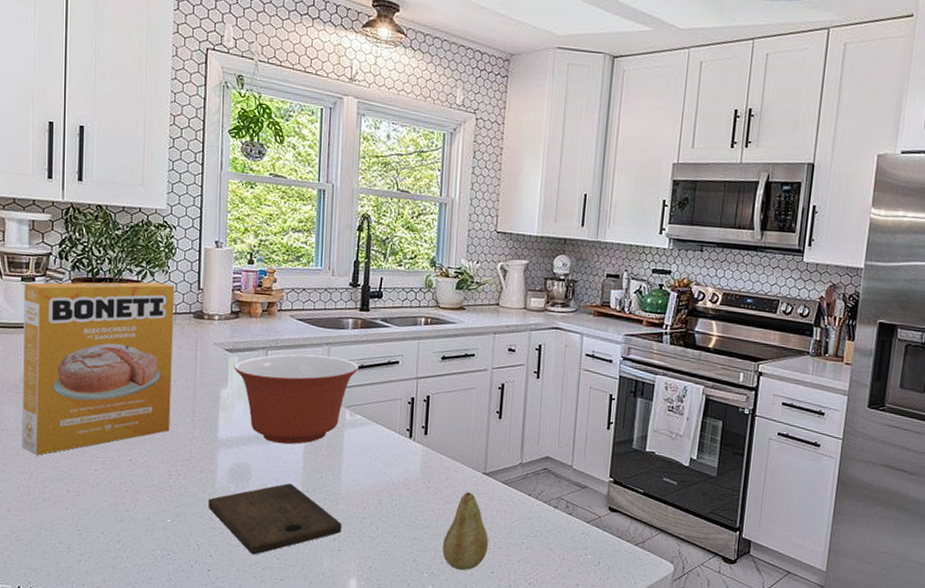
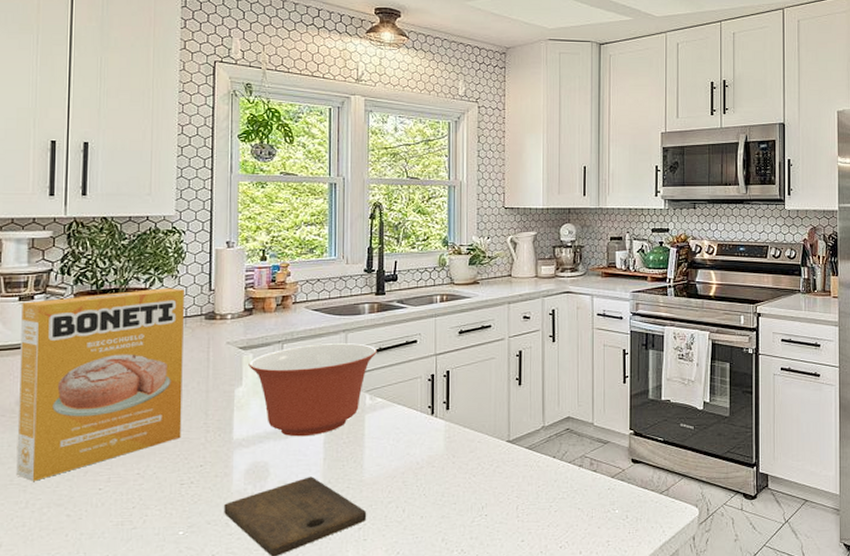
fruit: present [442,491,489,571] -> none [471,461,518,544]

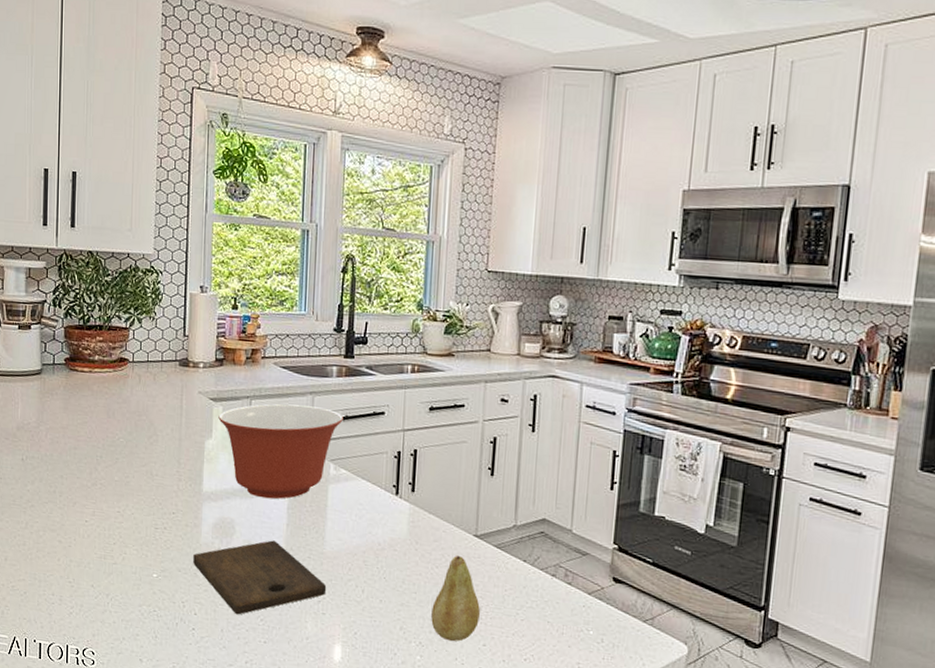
box: present [16,288,184,481] -> none [18,329,161,505]
fruit: none [471,461,518,544] -> present [431,555,481,642]

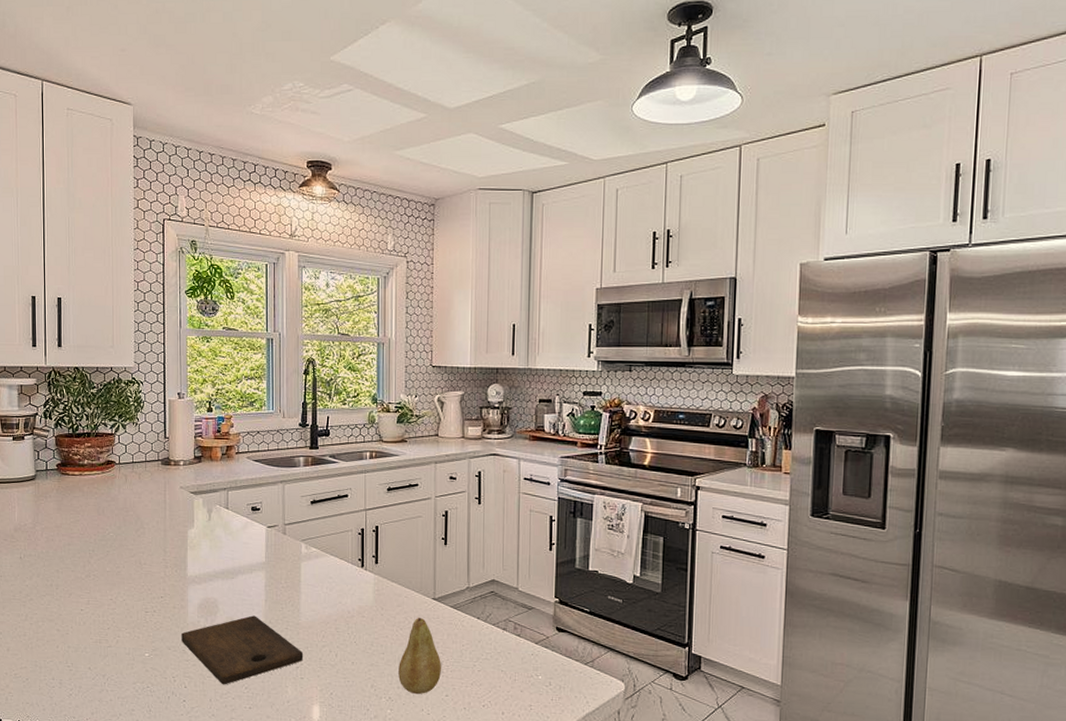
mixing bowl: present [218,404,343,499] -> none [199,493,311,579]

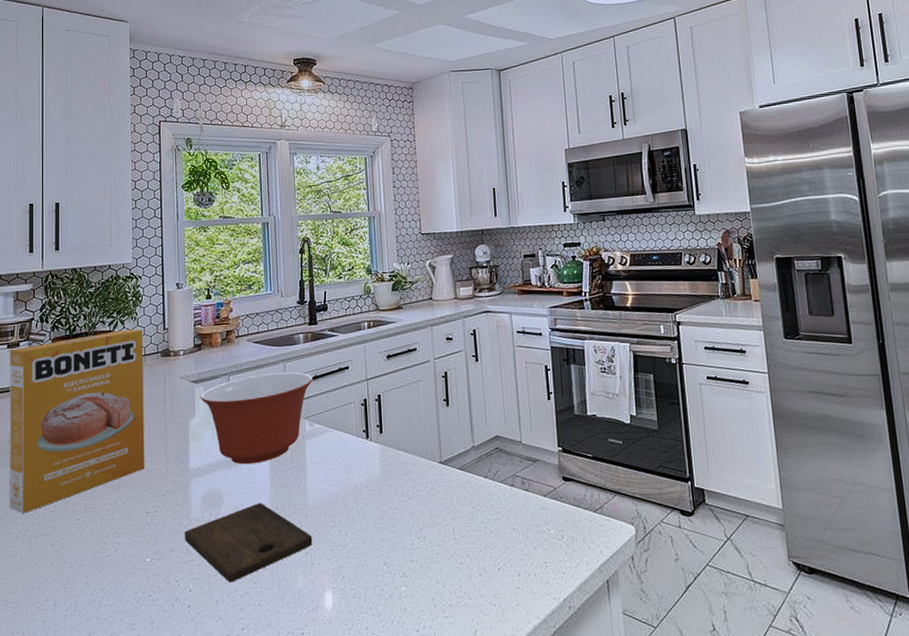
box: none [15,434,145,598] -> present [9,329,145,513]
mixing bowl: none [199,493,311,579] -> present [200,372,313,465]
fruit: present [398,617,442,695] -> none [410,483,454,567]

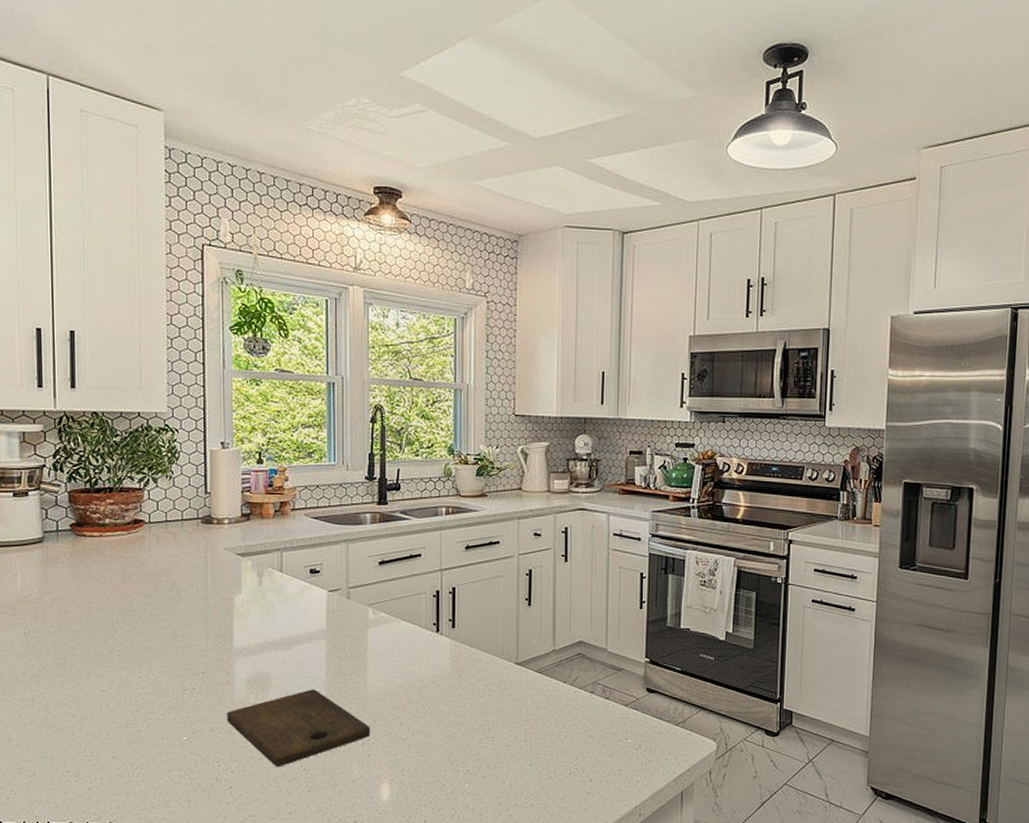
box: present [9,329,145,513] -> none [16,489,182,679]
mixing bowl: present [200,372,313,465] -> none [247,553,379,649]

